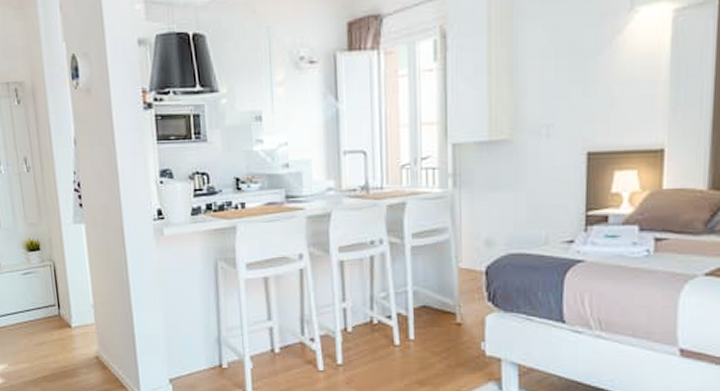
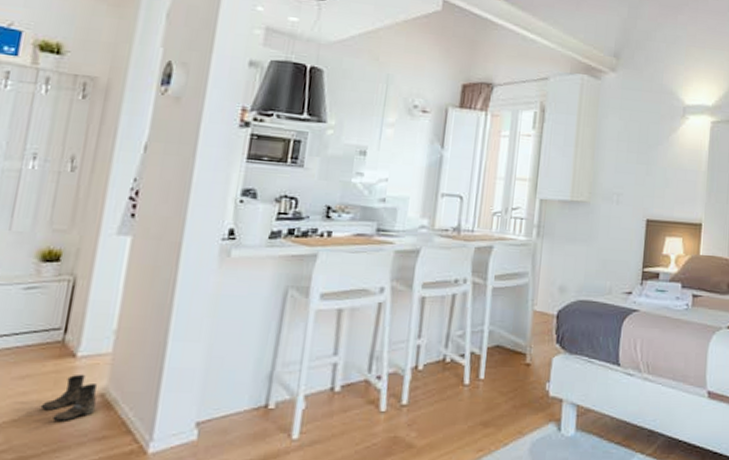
boots: none [58,340,95,377] -> present [40,374,97,421]

